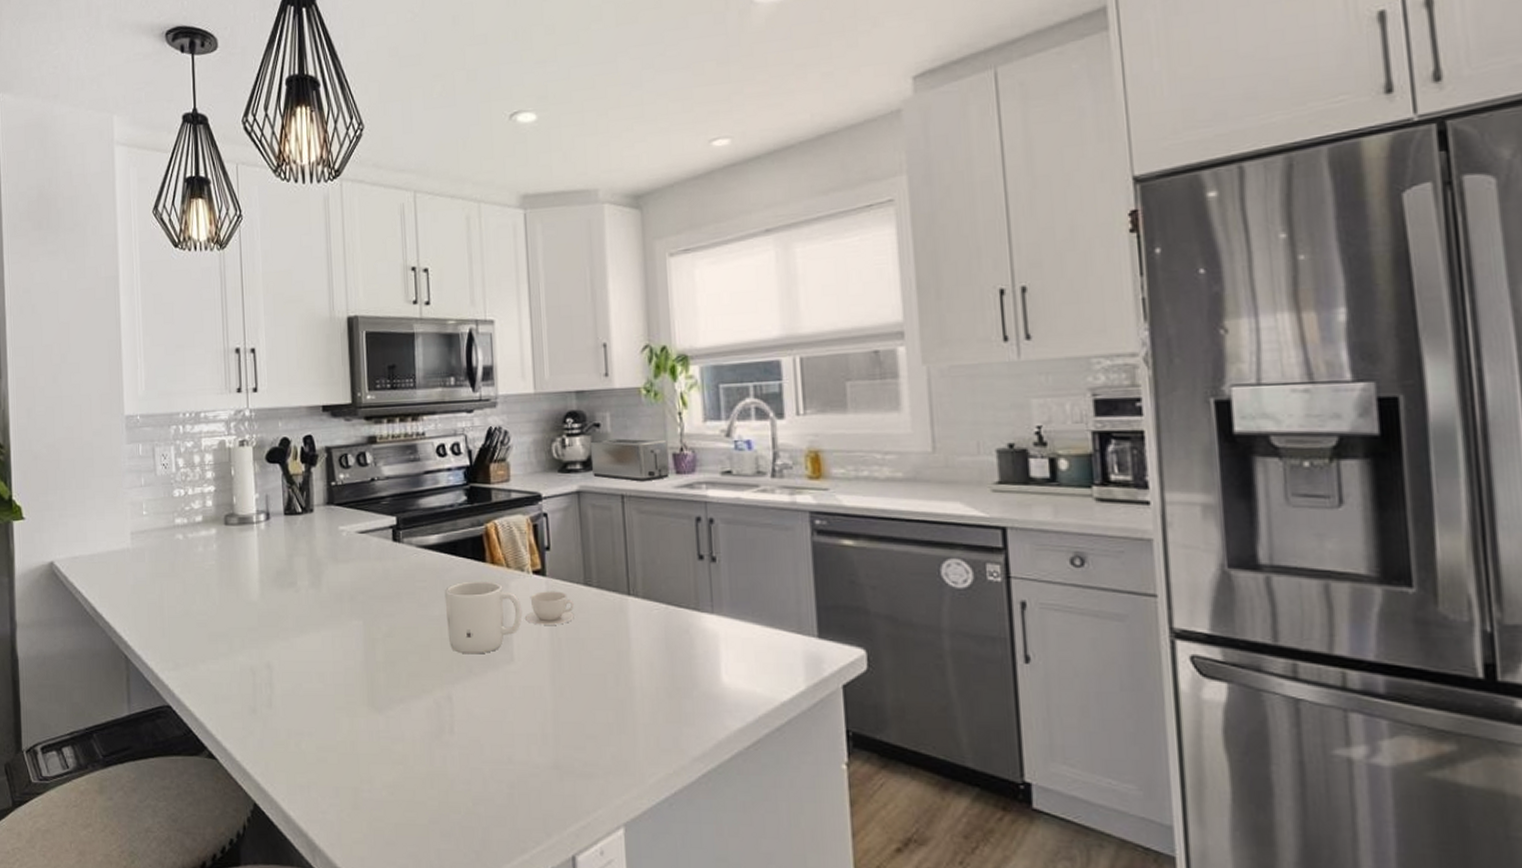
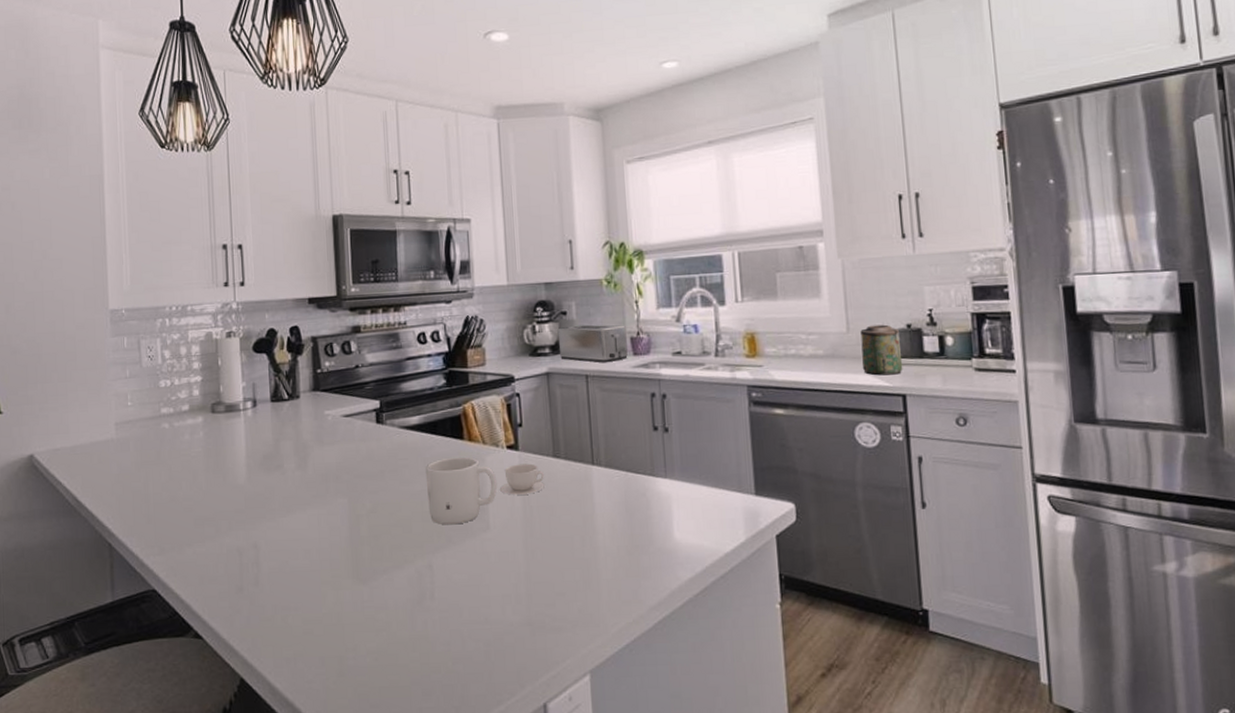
canister: none [949,443,1003,504] -> present [860,324,903,376]

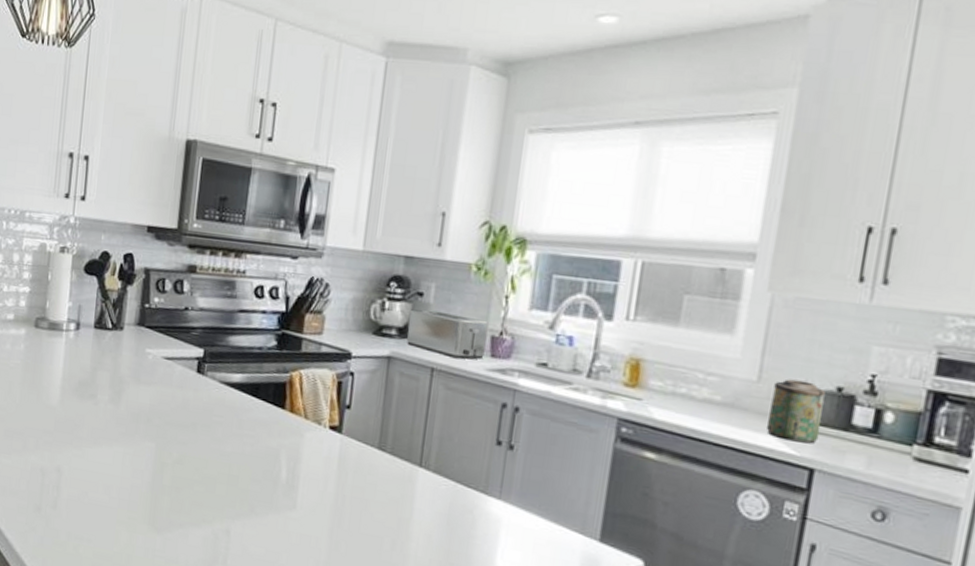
mug: present [425,456,498,525] -> none [236,424,313,496]
teacup: present [500,463,545,495] -> none [314,447,364,483]

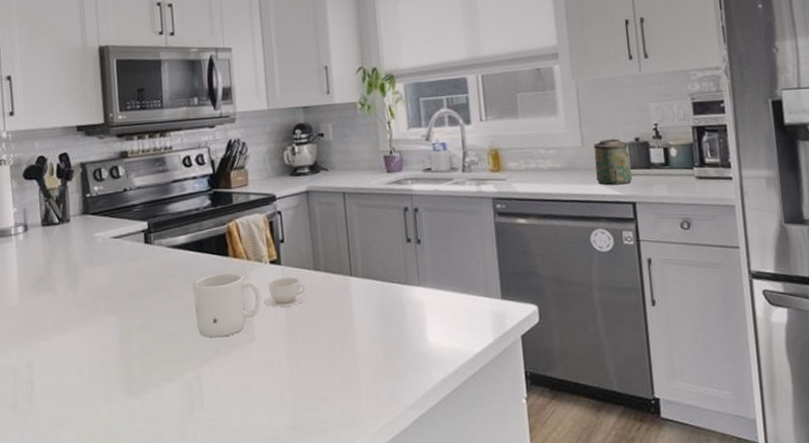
mug: none [236,424,313,496] -> present [192,272,262,338]
teacup: none [314,447,364,483] -> present [264,277,306,307]
toaster: present [407,309,489,360] -> none [315,144,382,181]

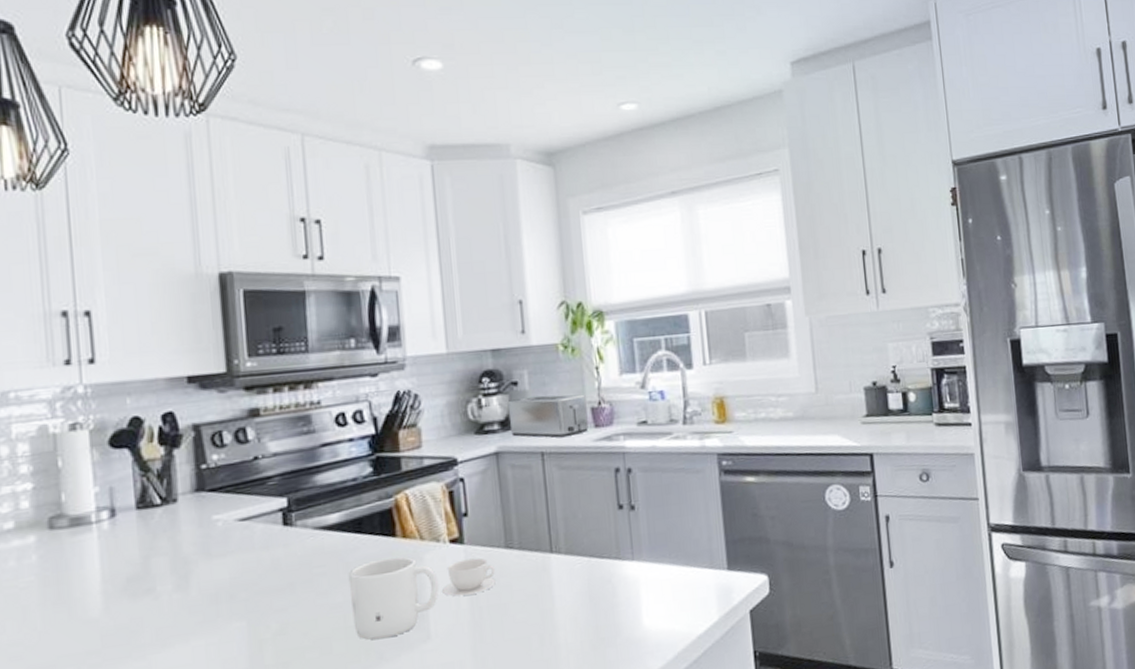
toaster: none [315,144,382,181] -> present [507,394,589,438]
canister: present [593,138,633,185] -> none [828,383,870,435]

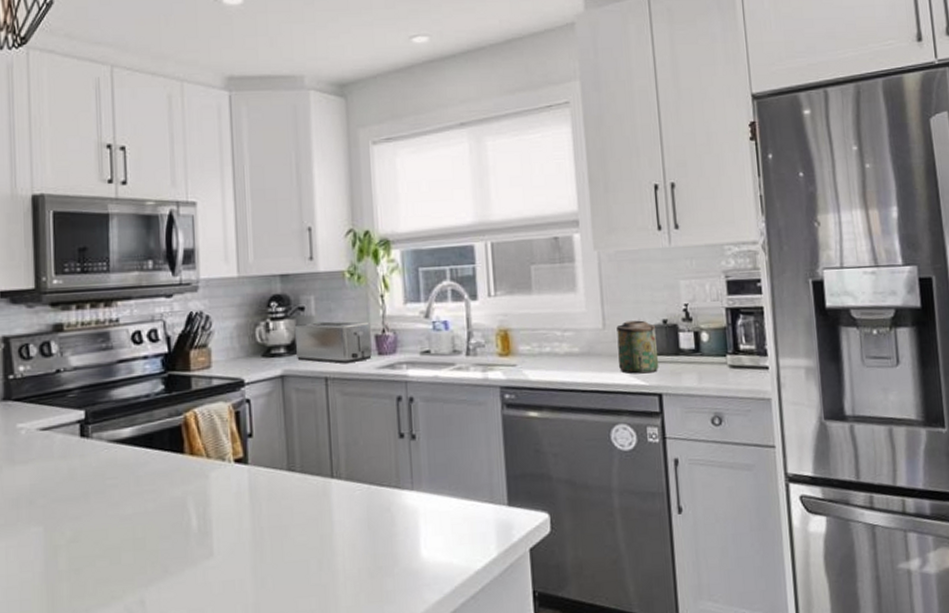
mug: present [348,556,439,640] -> none [138,473,223,554]
teacup: present [442,557,496,597] -> none [226,478,277,516]
canister: none [828,383,870,435] -> present [616,320,659,374]

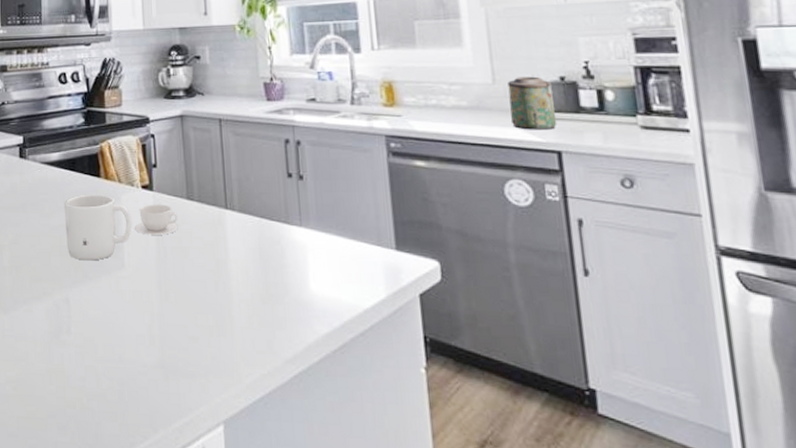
mug: none [138,473,223,554] -> present [64,194,132,261]
teacup: none [226,478,277,516] -> present [135,204,178,235]
toaster: present [294,321,372,364] -> none [191,69,261,108]

